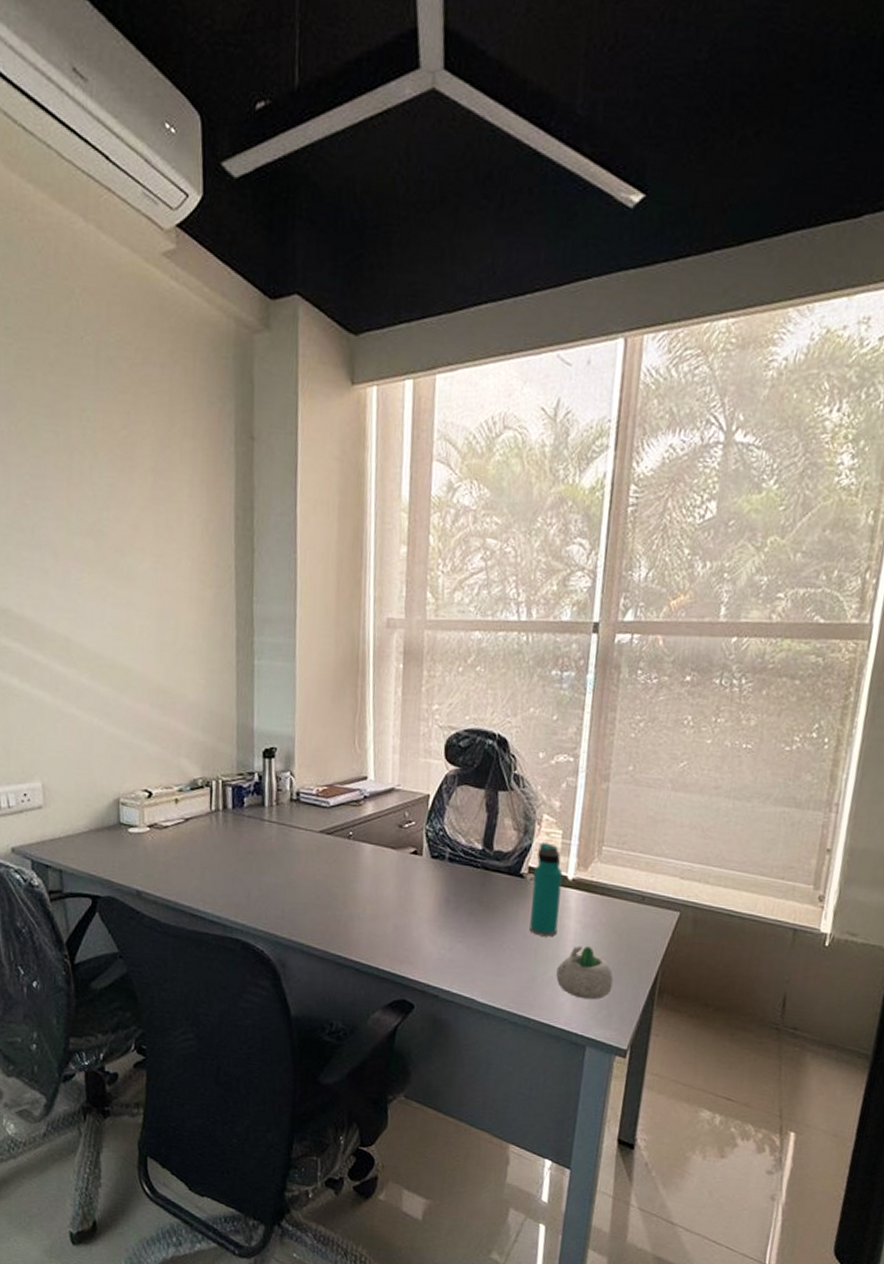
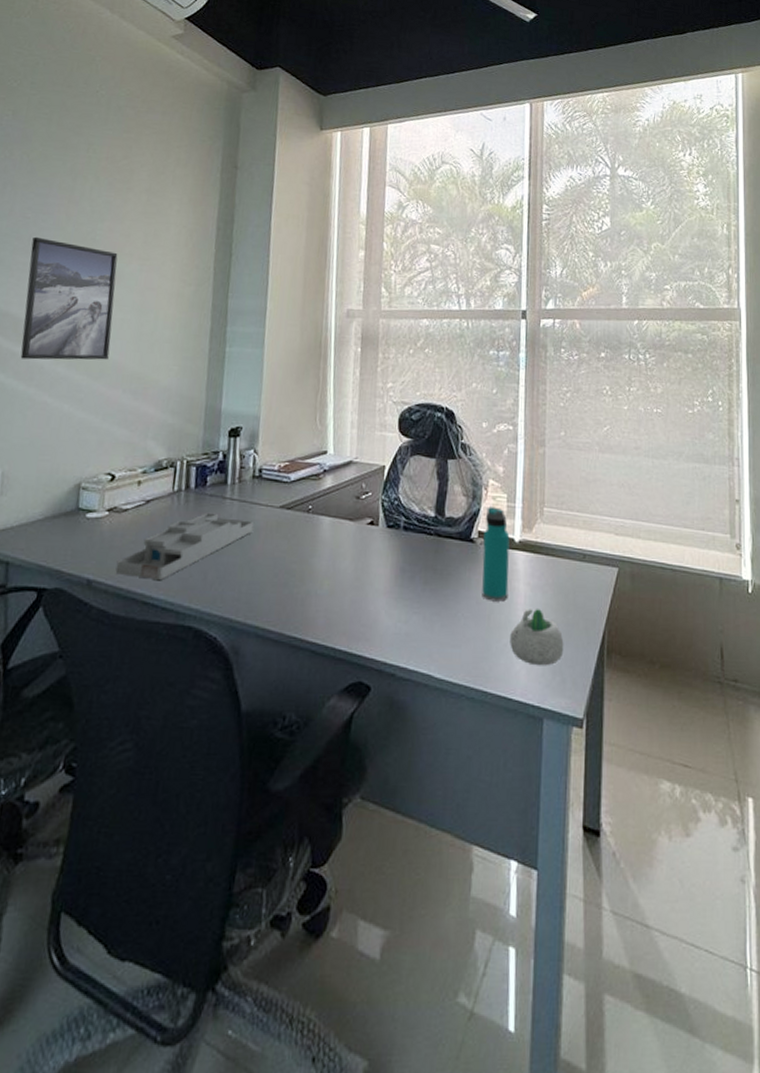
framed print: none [35,528,132,672] -> present [20,236,118,360]
desk organizer: none [162,833,294,896] -> present [115,512,254,581]

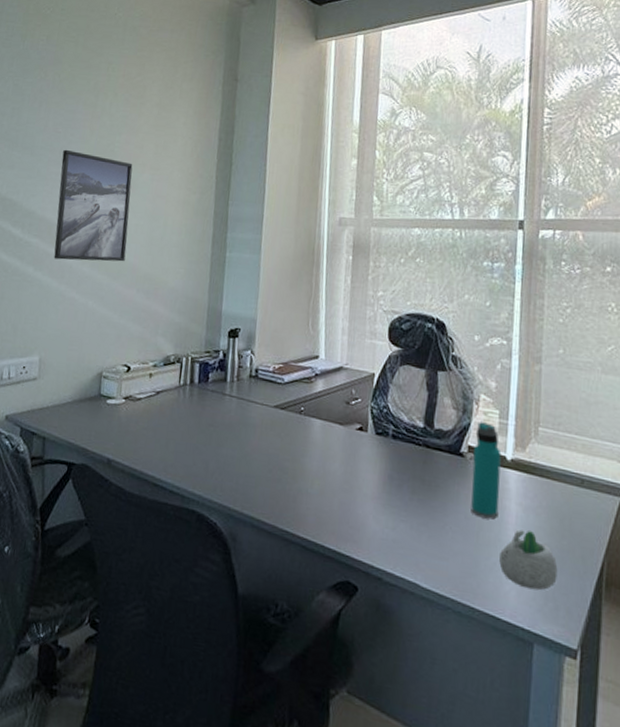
desk organizer: present [115,512,254,581] -> none [131,406,251,466]

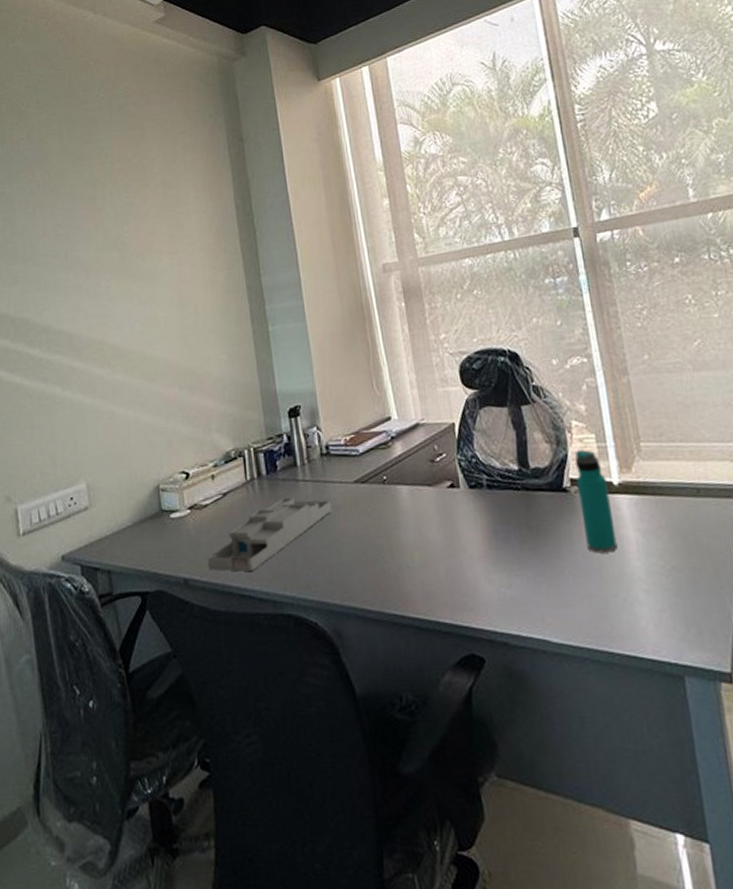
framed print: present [54,149,133,262] -> none [69,251,160,373]
desk organizer: none [131,406,251,466] -> present [207,497,333,572]
succulent planter: present [499,529,558,591] -> none [628,554,694,619]

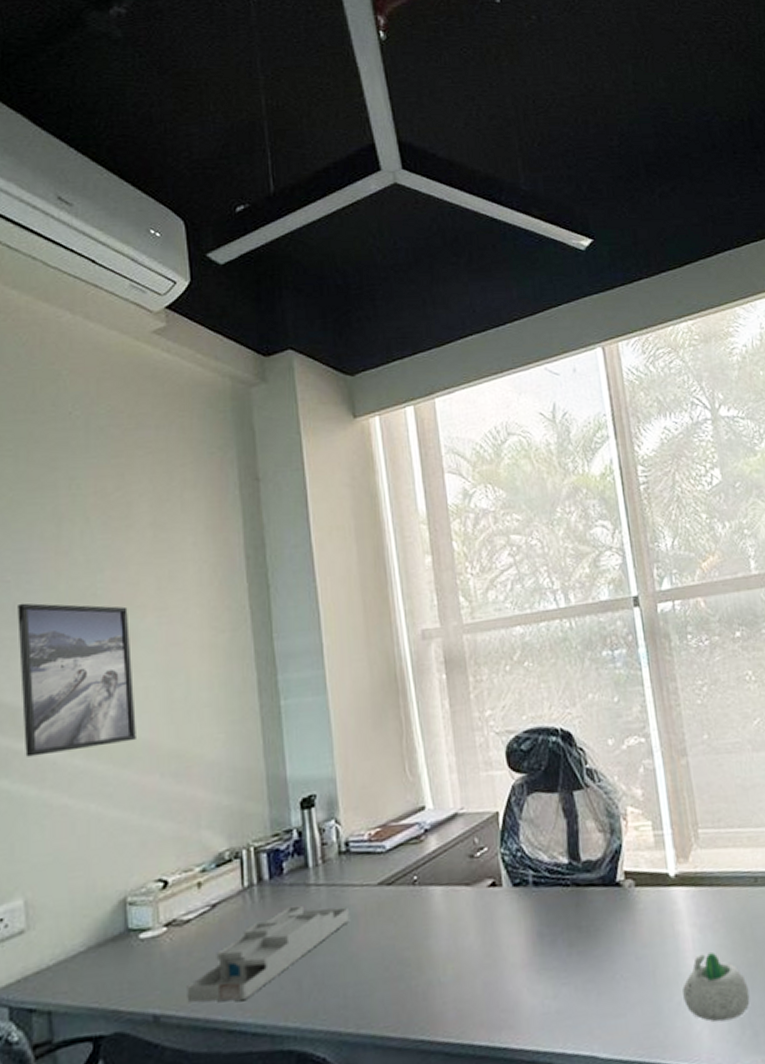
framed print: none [69,251,160,373] -> present [17,603,136,757]
water bottle: present [574,450,618,554] -> none [629,838,673,954]
succulent planter: none [628,554,694,619] -> present [683,951,750,1022]

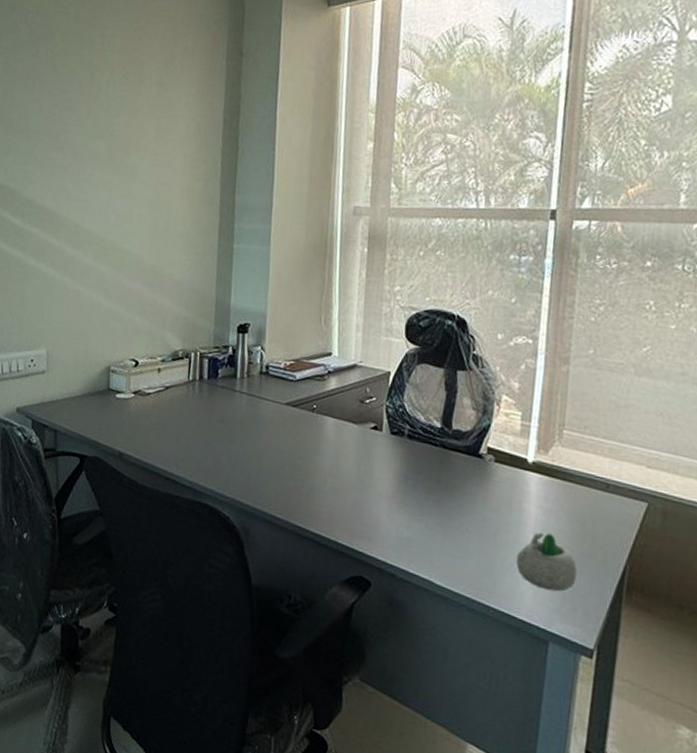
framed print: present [17,603,136,757] -> none [56,133,133,254]
desk organizer: present [187,905,351,1003] -> none [142,403,262,461]

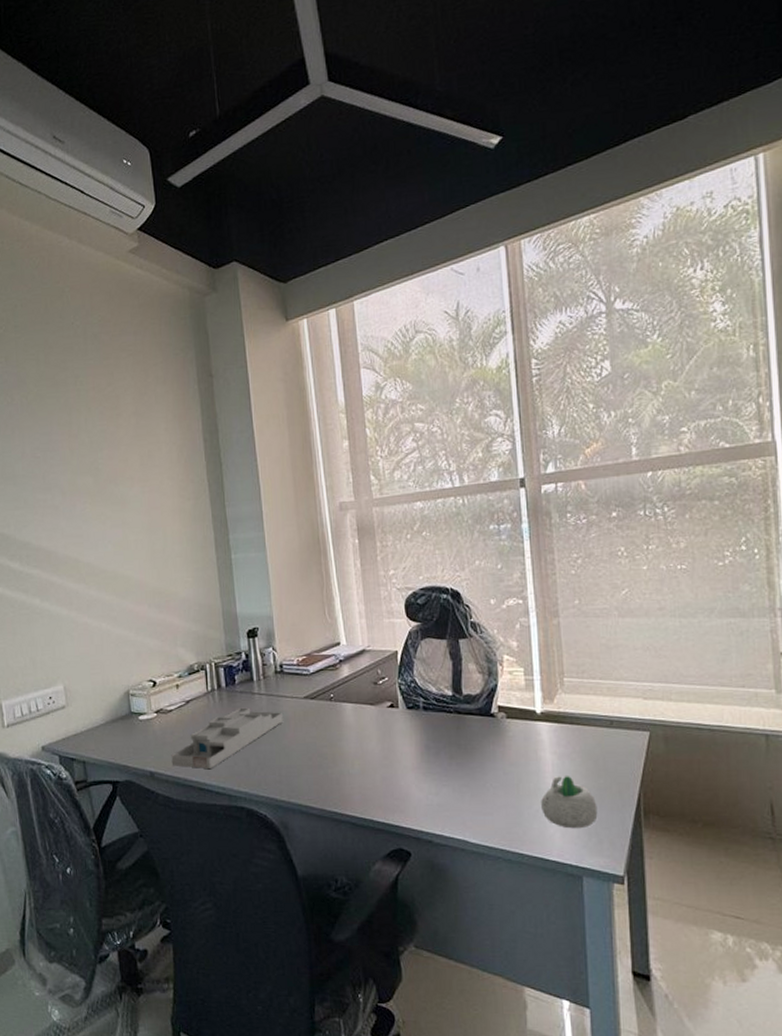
desk organizer: none [142,403,262,461] -> present [171,707,284,770]

